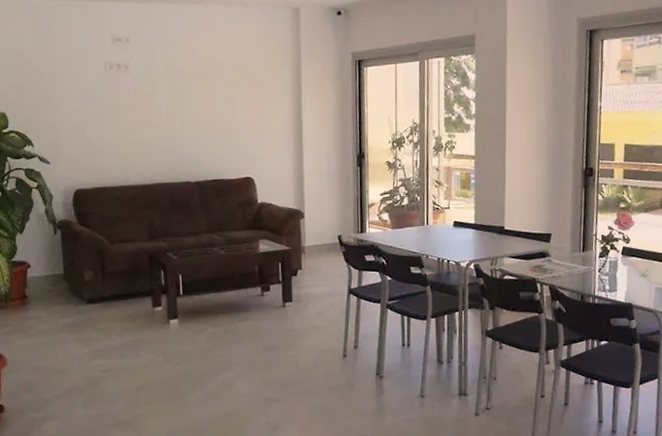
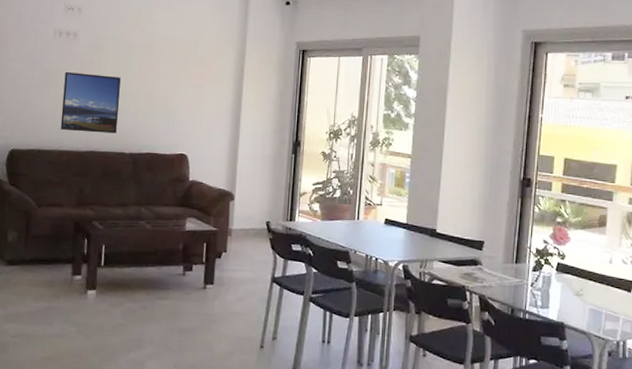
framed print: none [121,105,181,166] -> present [60,71,121,134]

